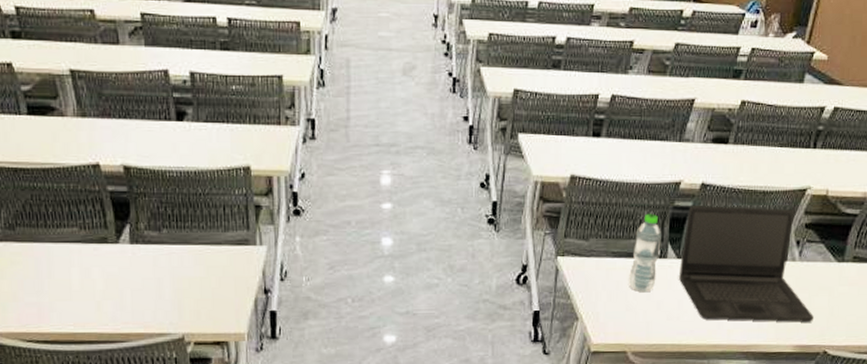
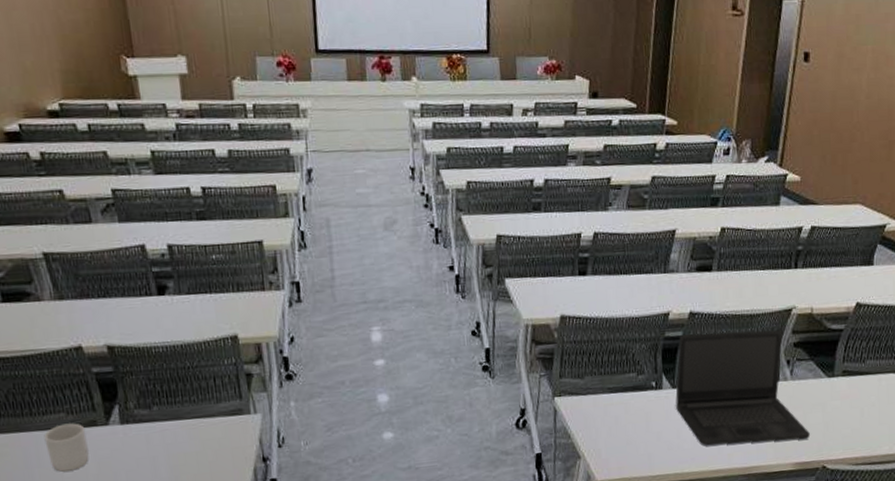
mug: none [56,238,97,284] -> present [44,423,89,472]
water bottle: present [629,213,663,293] -> none [627,346,656,425]

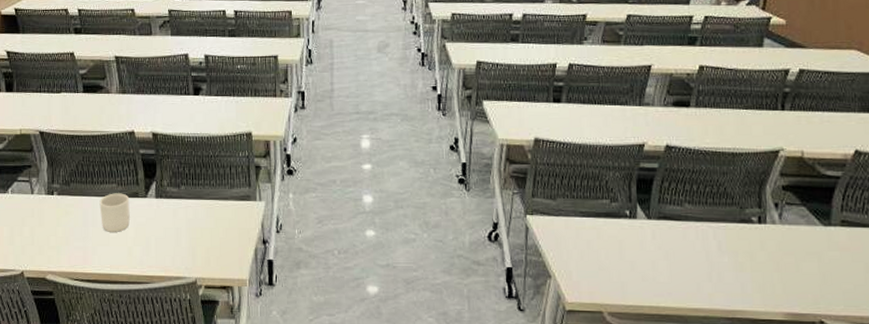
laptop: present [675,330,810,445] -> none [651,166,804,288]

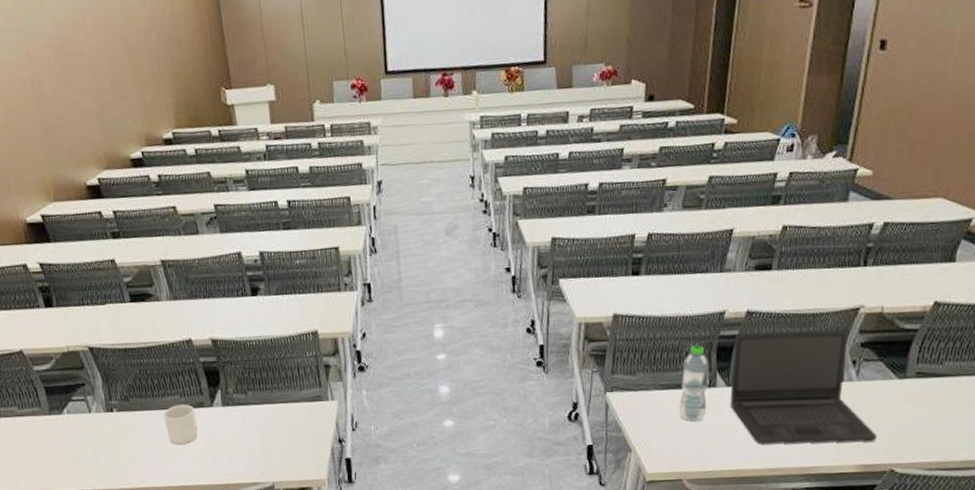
water bottle: none [599,174,630,253] -> present [679,344,710,422]
laptop: none [651,166,804,288] -> present [730,329,877,444]

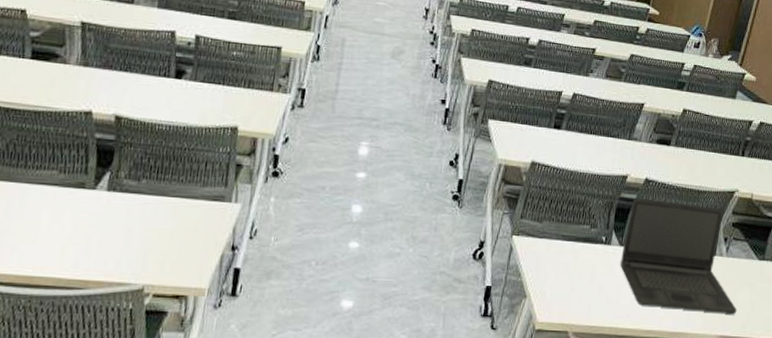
mug: present [163,404,198,445] -> none [29,181,73,227]
water bottle: present [679,344,710,422] -> none [575,202,609,276]

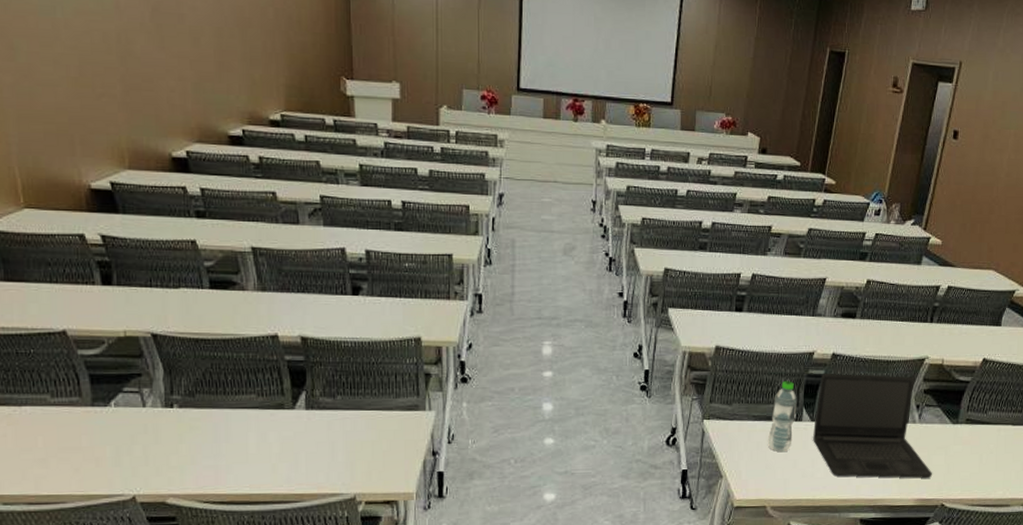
water bottle: none [575,202,609,276] -> present [768,380,798,453]

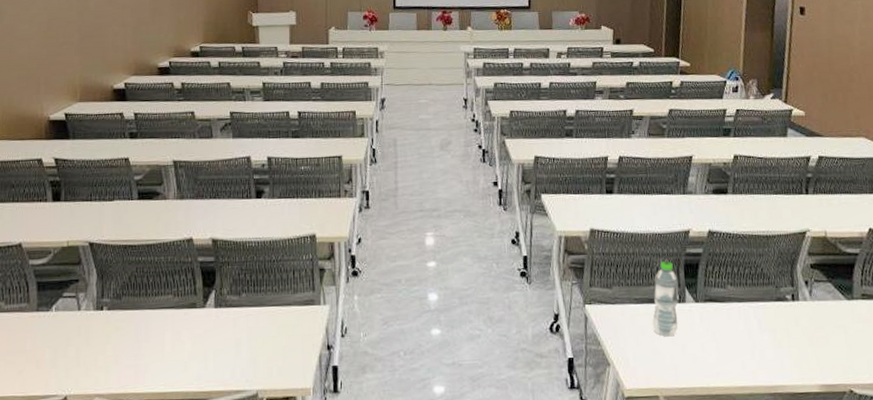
laptop: present [813,373,932,478] -> none [698,251,834,361]

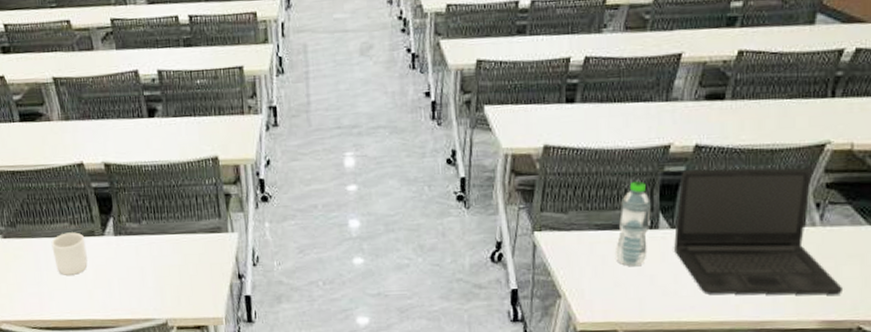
mug: none [154,304,187,347] -> present [51,232,88,275]
laptop: none [698,251,834,361] -> present [674,167,842,294]

